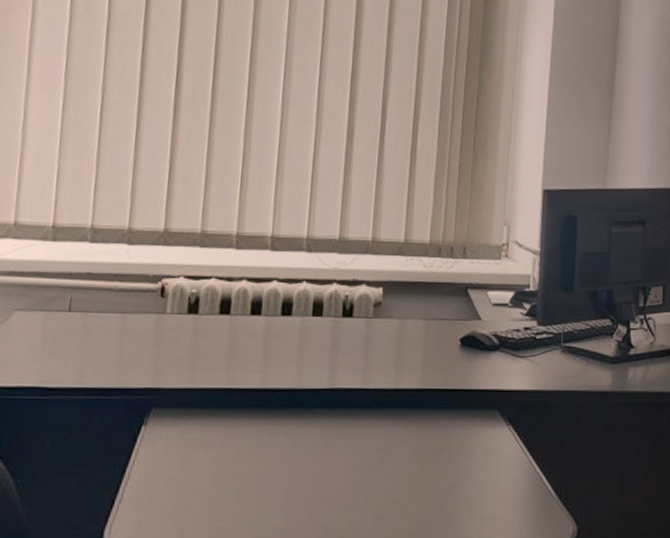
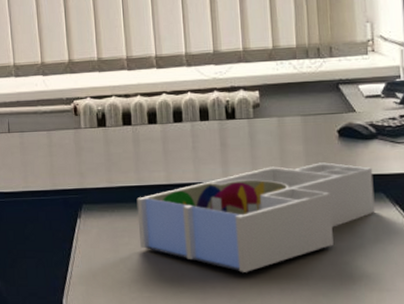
desk organizer: none [217,373,491,497] -> present [136,162,375,272]

